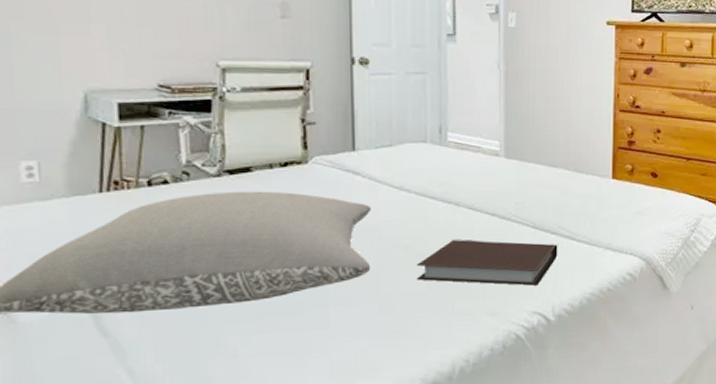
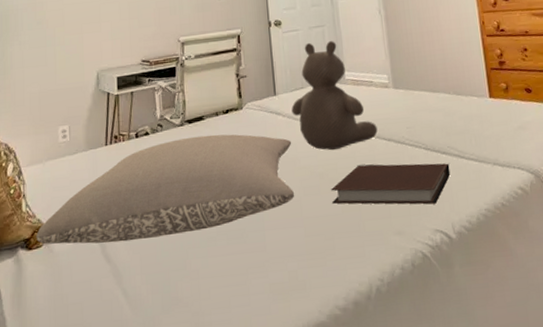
teddy bear: none [374,91,480,222] -> present [291,41,378,151]

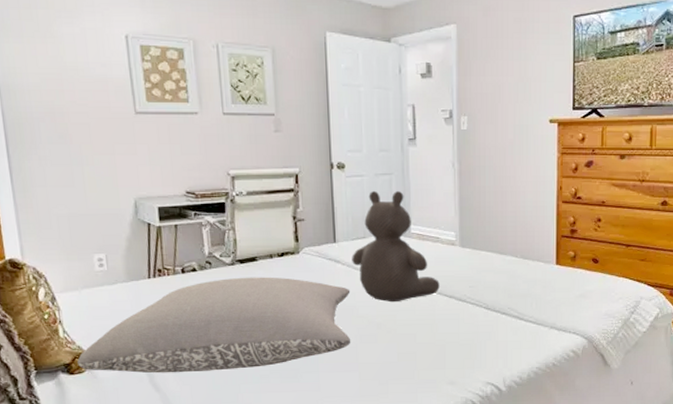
notebook: present [331,163,451,205] -> none [388,319,508,360]

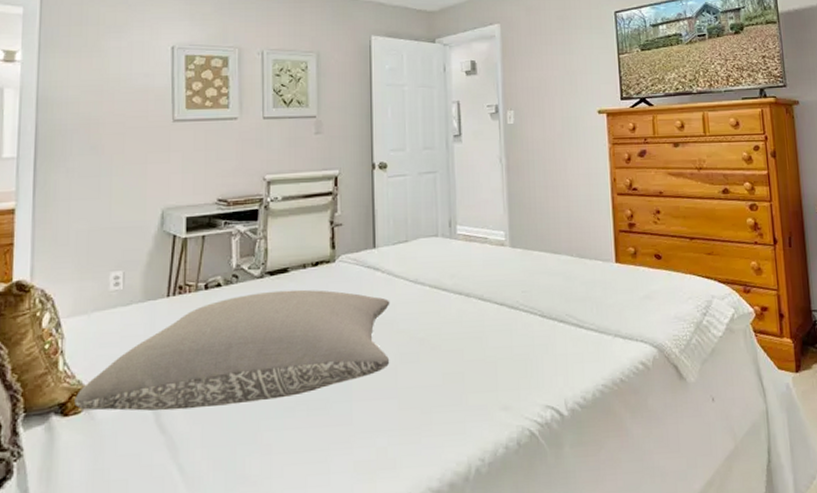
teddy bear: present [352,190,440,303] -> none [392,190,489,314]

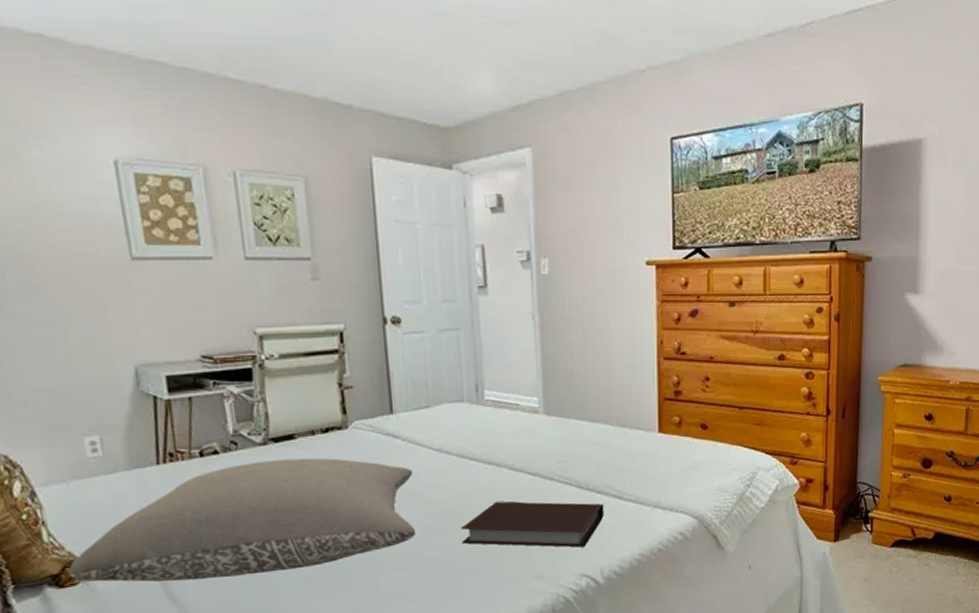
notebook: none [432,331,567,378] -> present [461,501,604,548]

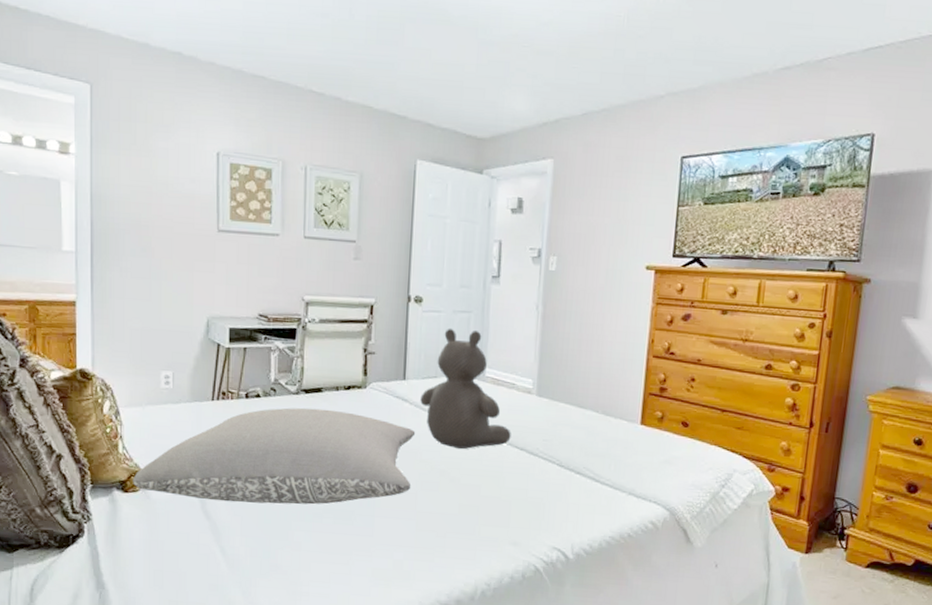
teddy bear: none [413,349,522,484] -> present [420,328,511,450]
notebook: present [461,501,604,548] -> none [450,470,582,522]

